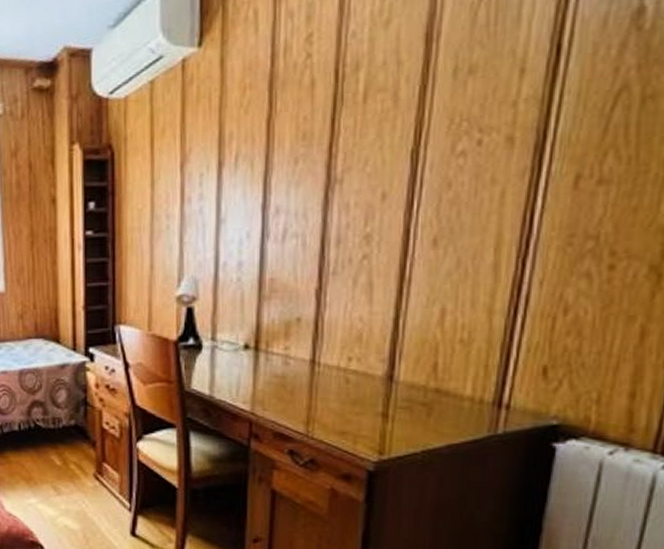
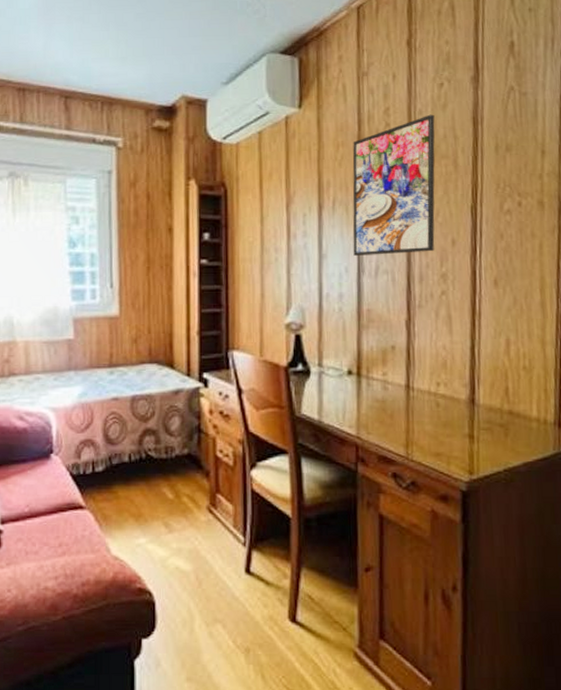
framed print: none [257,35,373,218] -> present [352,114,435,256]

